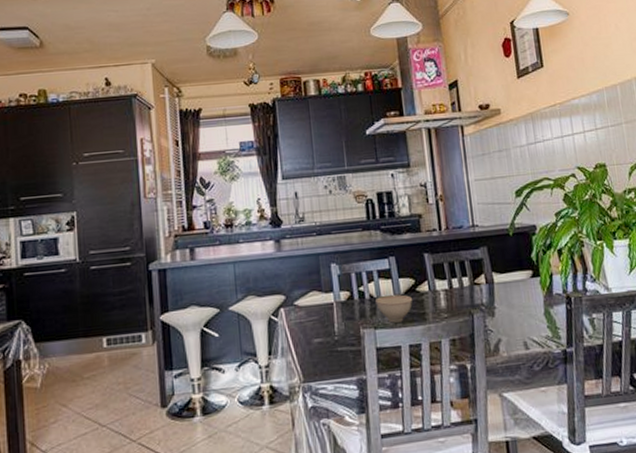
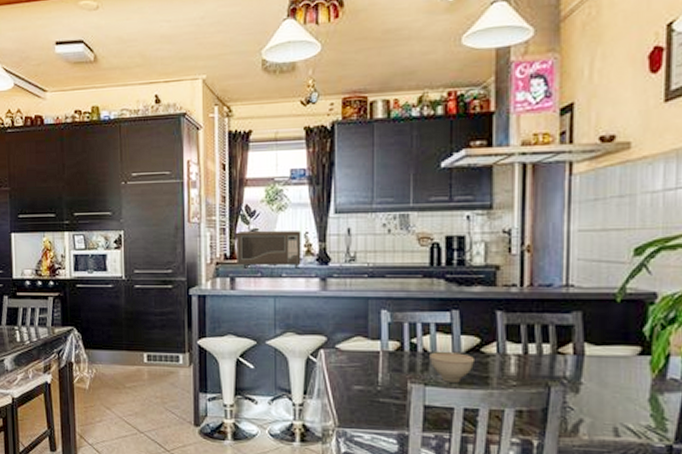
microwave: none [193,198,256,238] -> present [236,231,301,269]

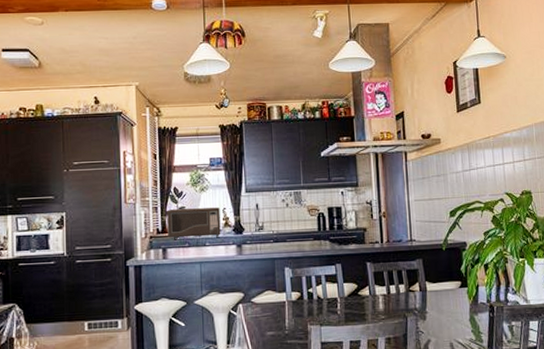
bowl: present [430,352,476,383] -> none [322,297,355,321]

